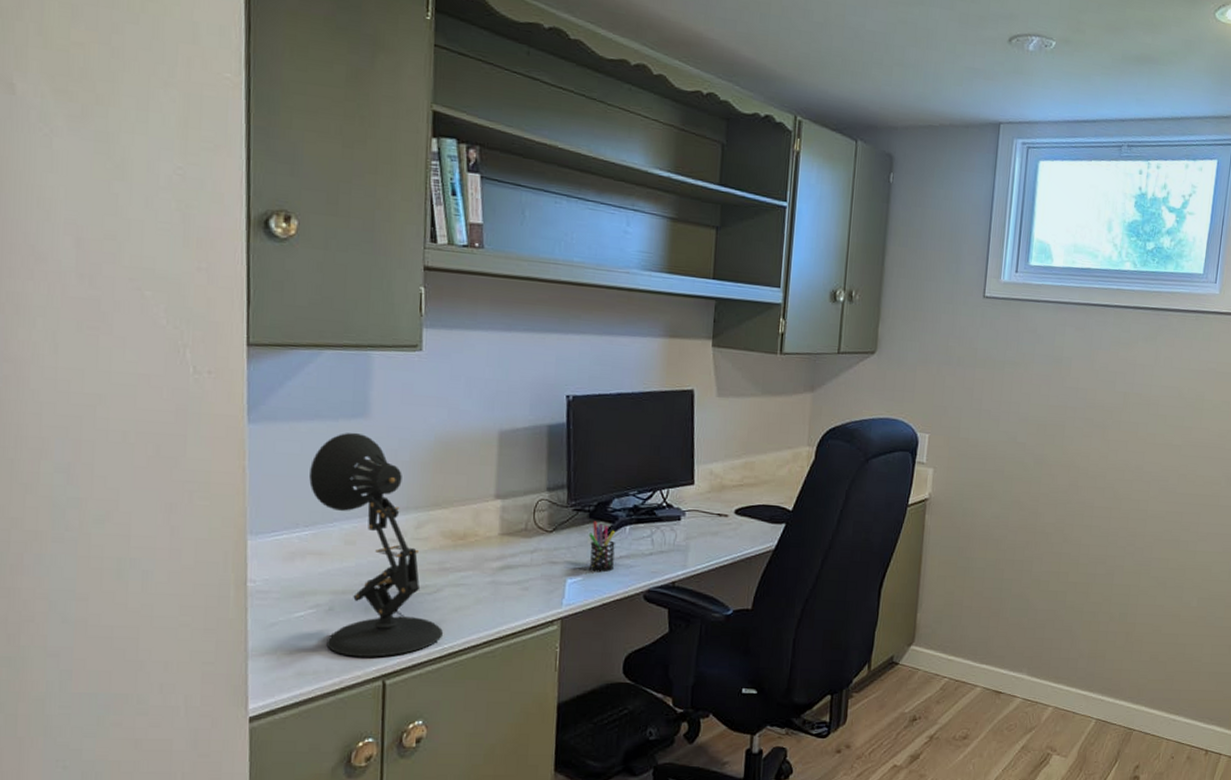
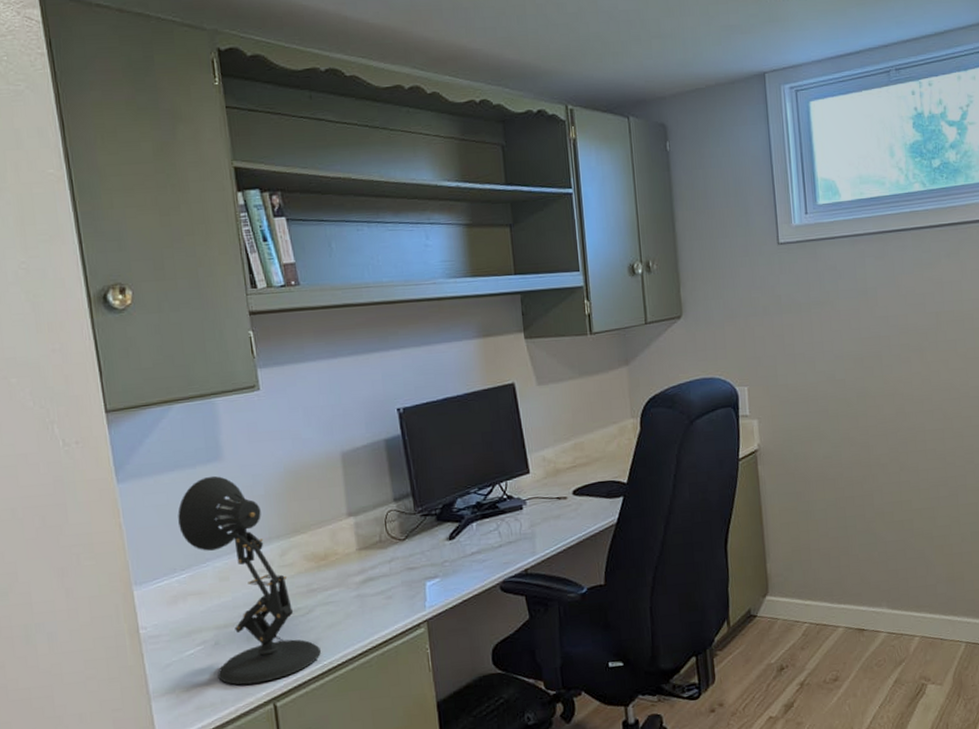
pen holder: present [588,521,615,573] -> none [439,523,467,572]

